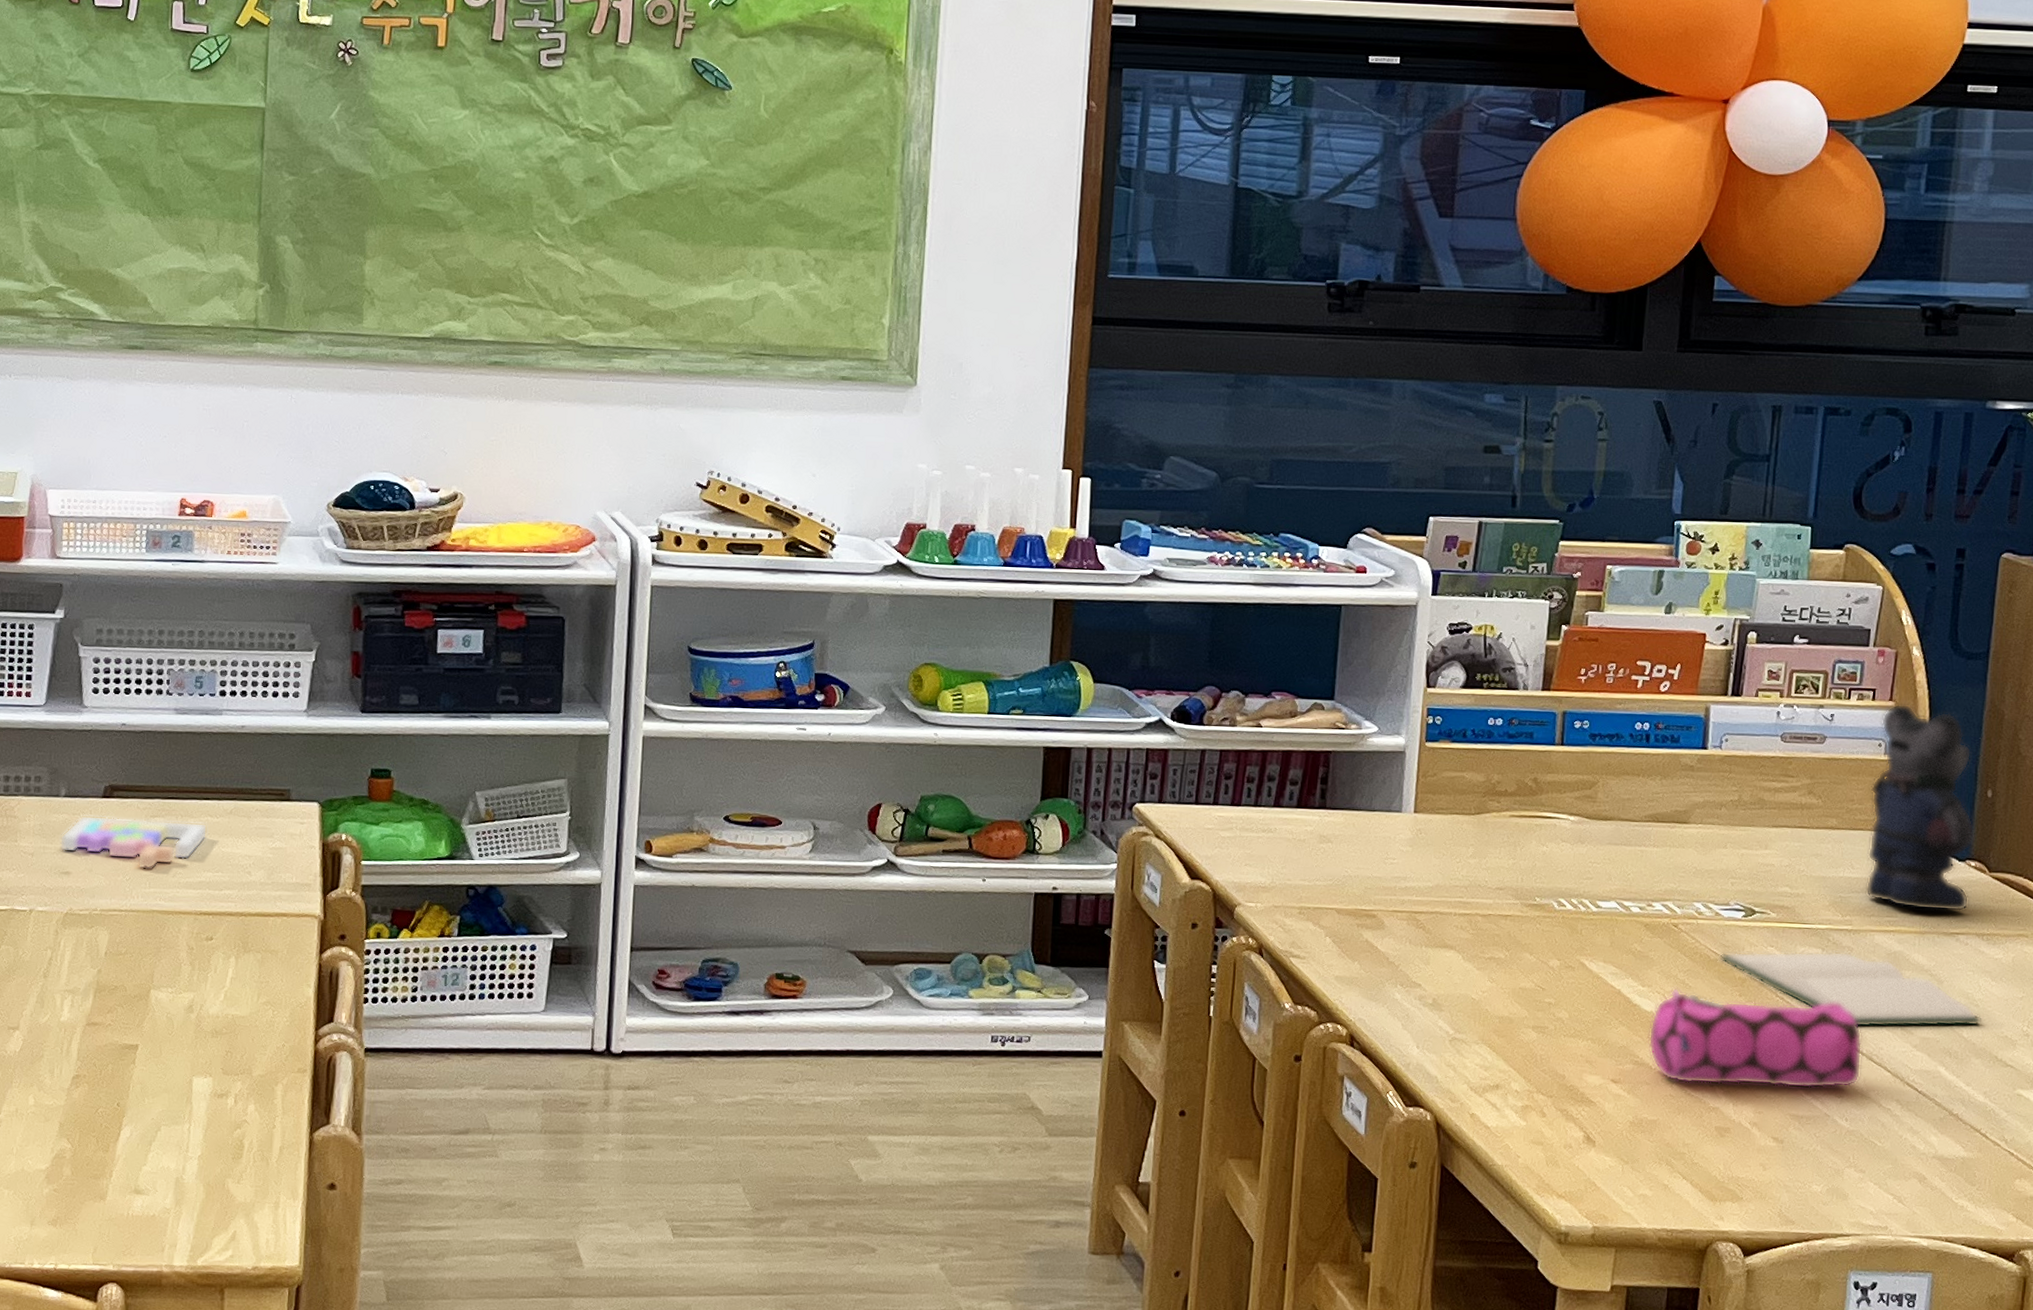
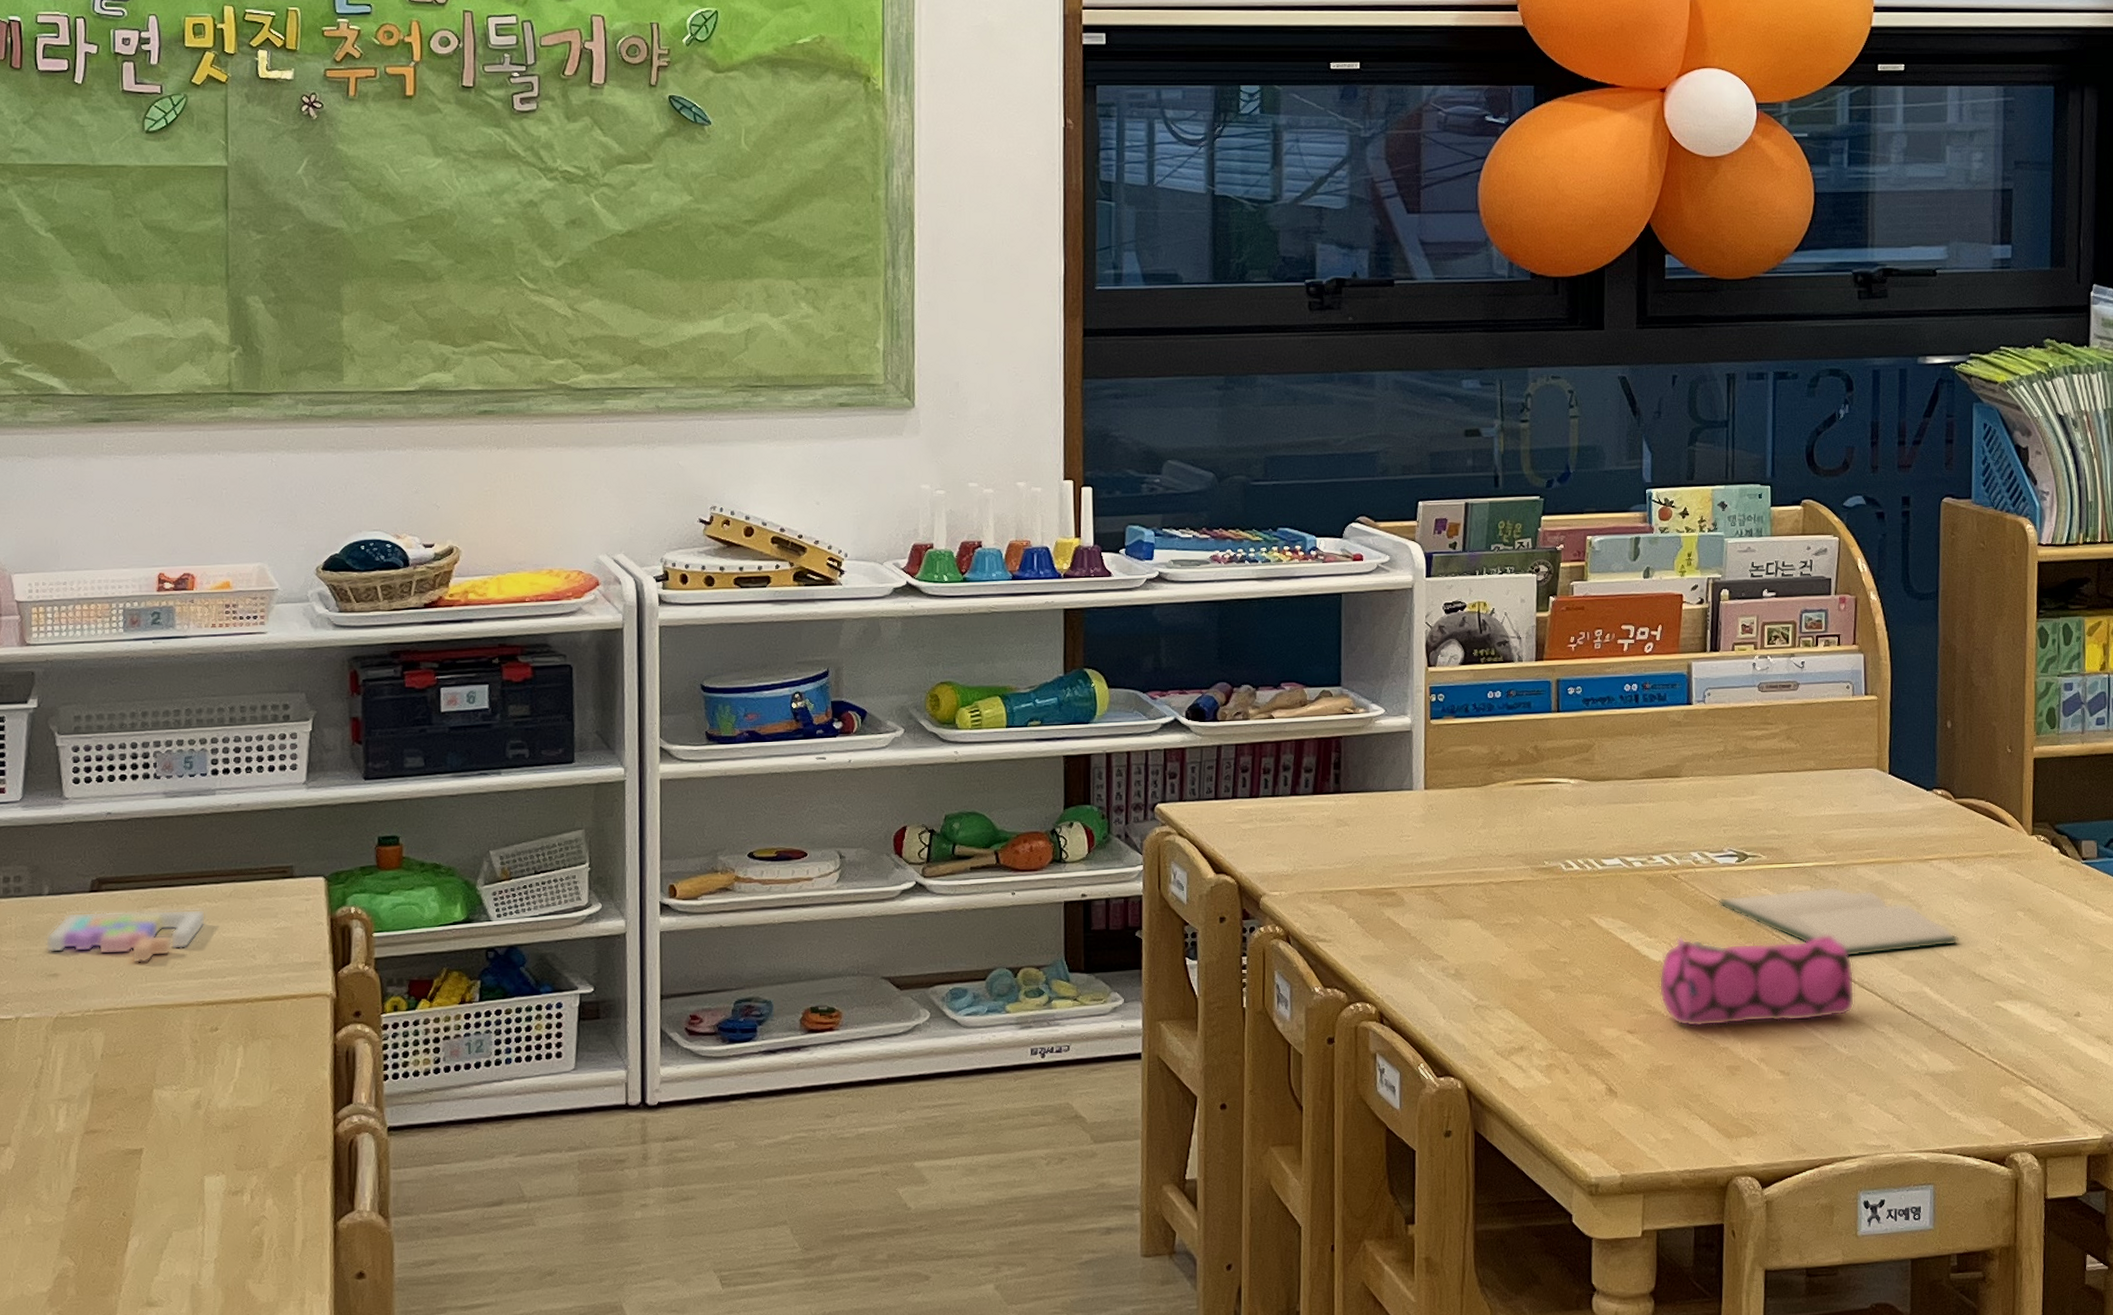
bear: present [1865,703,1975,926] -> none [1842,646,1940,854]

